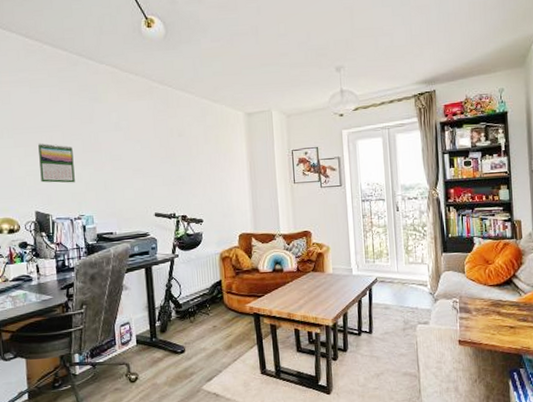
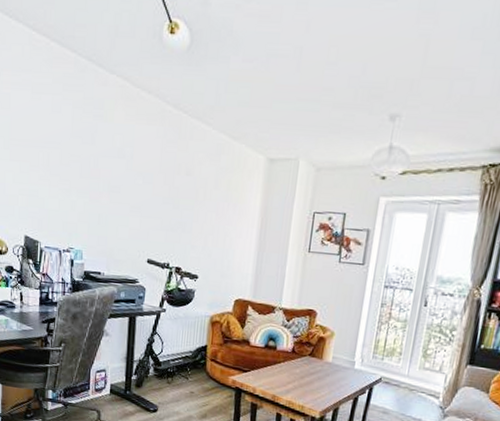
calendar: present [38,143,75,183] -> none [33,159,70,211]

